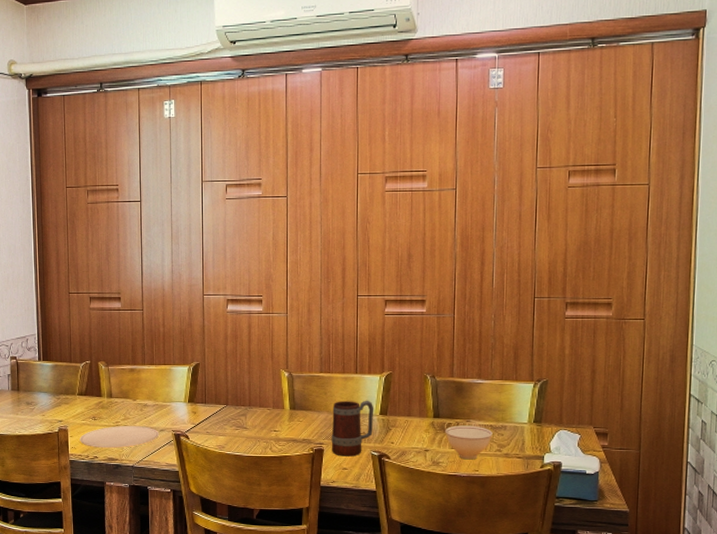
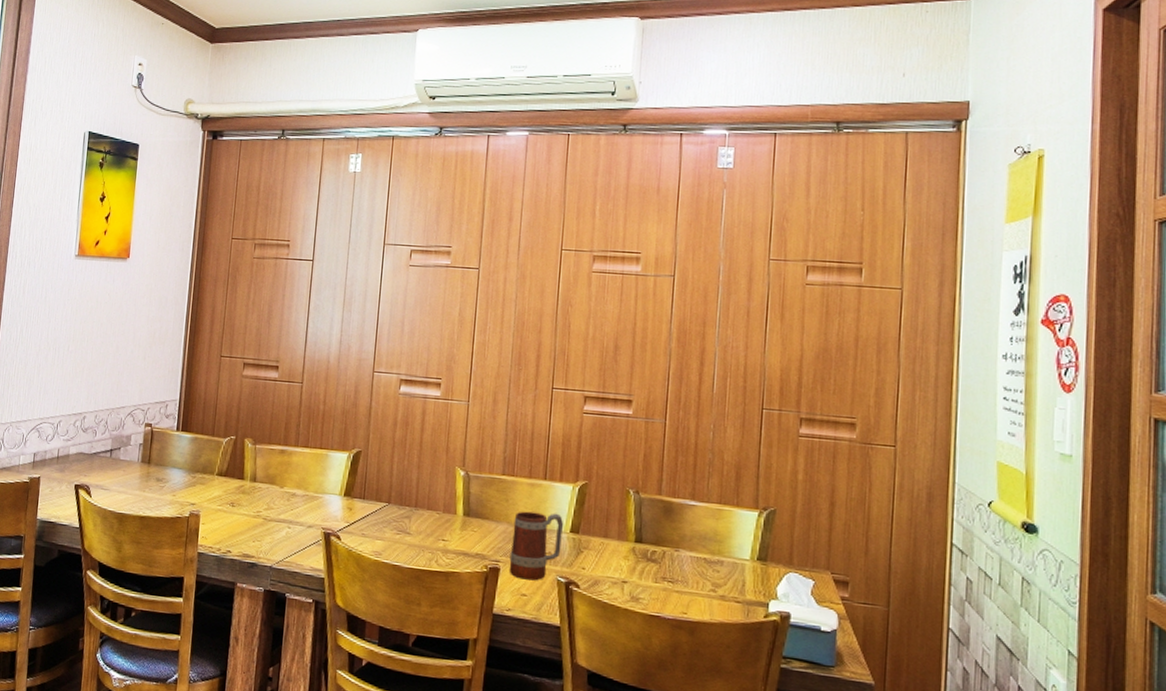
plate: present [79,426,160,449] -> none [212,516,307,544]
bowl: present [445,425,493,460] -> none [648,554,707,599]

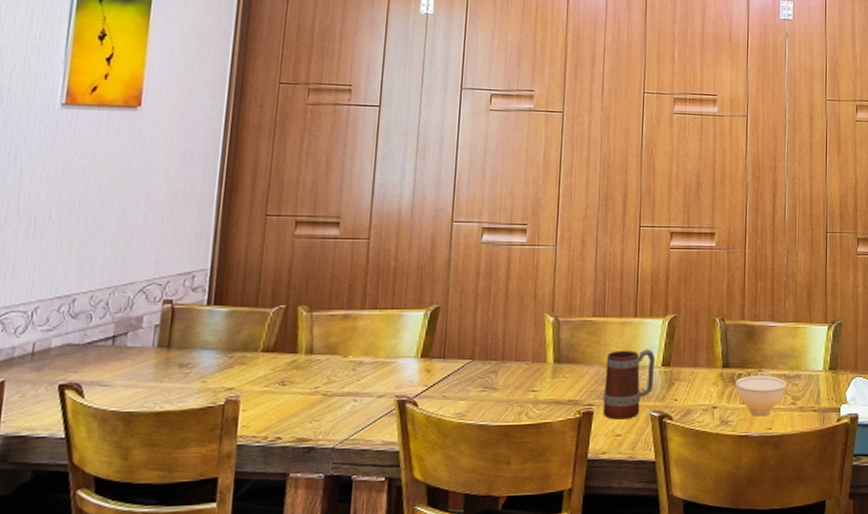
bowl: none [648,554,707,599] -> present [735,375,787,417]

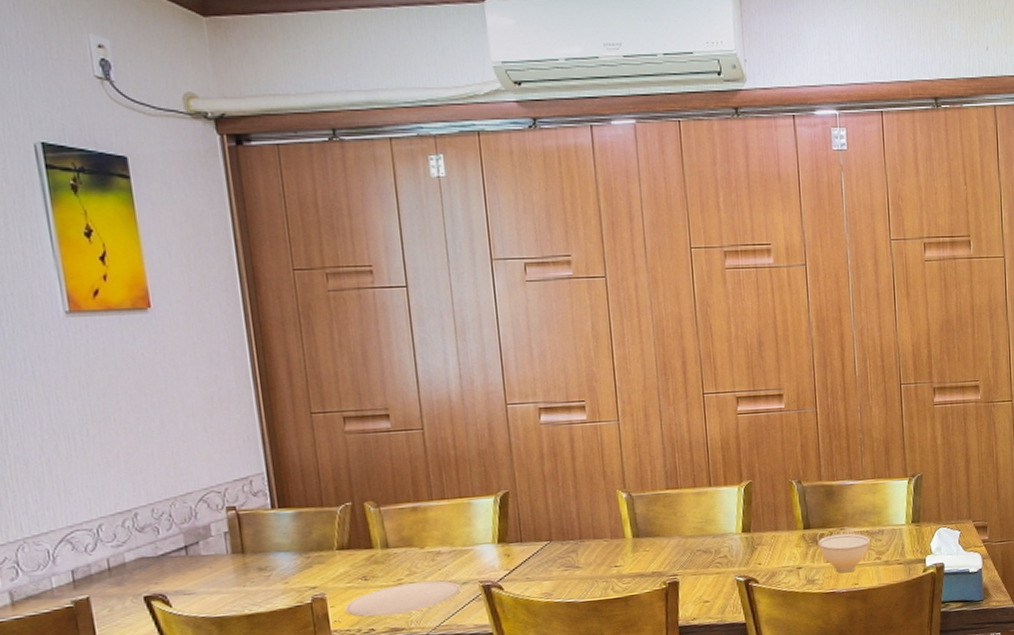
plate: none [256,392,377,426] -> present [344,580,462,618]
beer mug: present [602,349,656,420] -> none [685,516,736,587]

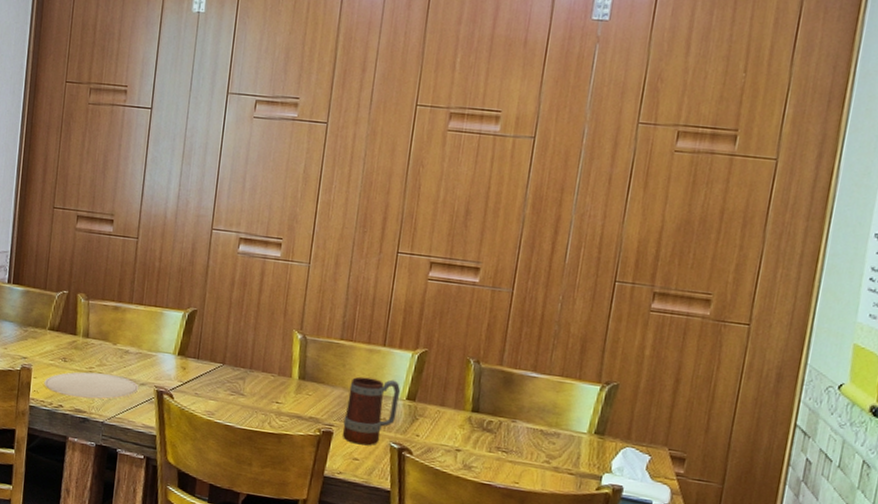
beer mug: none [685,516,736,587] -> present [342,376,401,445]
bowl: present [818,533,870,573] -> none [483,424,543,469]

